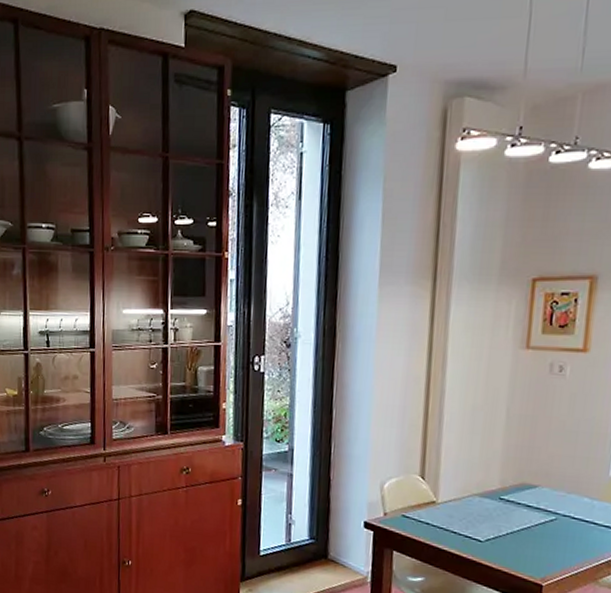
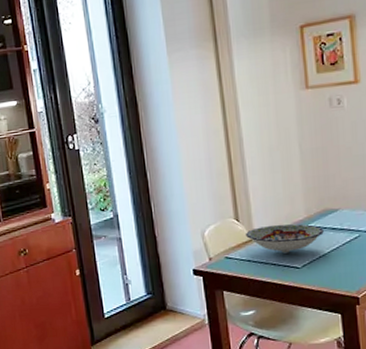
bowl: none [429,489,517,524] -> present [246,224,324,254]

